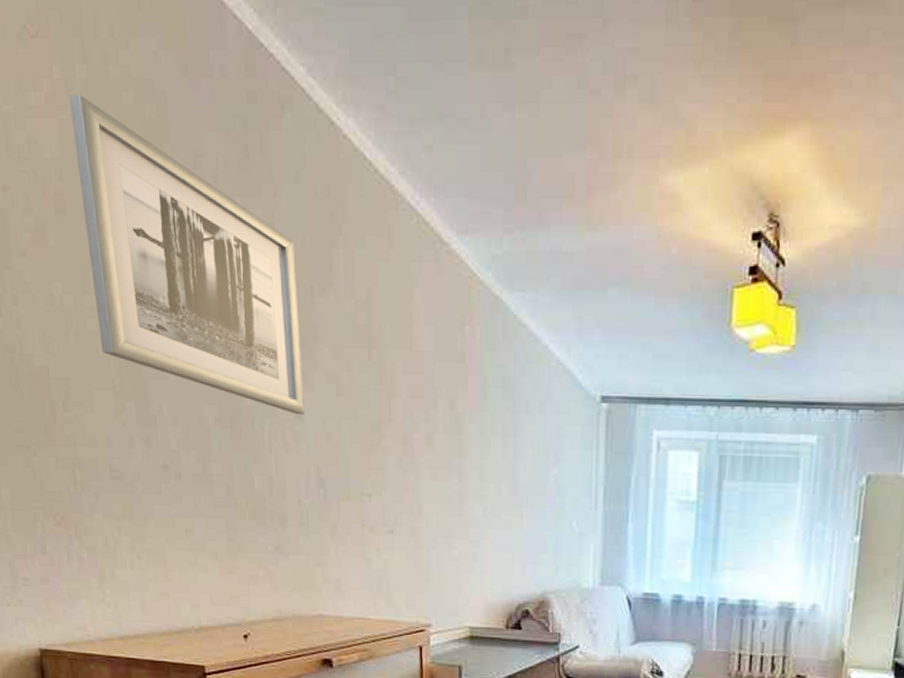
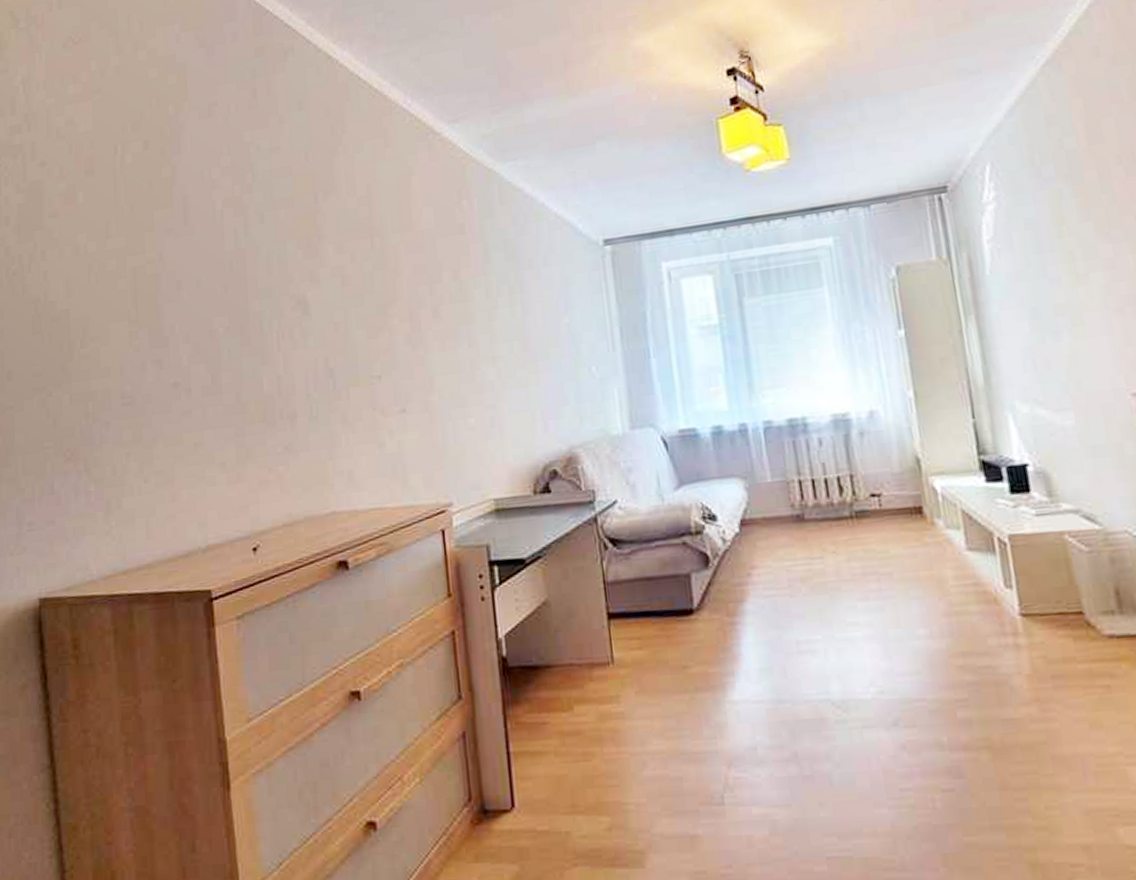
wall art: present [69,95,305,415] -> none [103,78,312,312]

